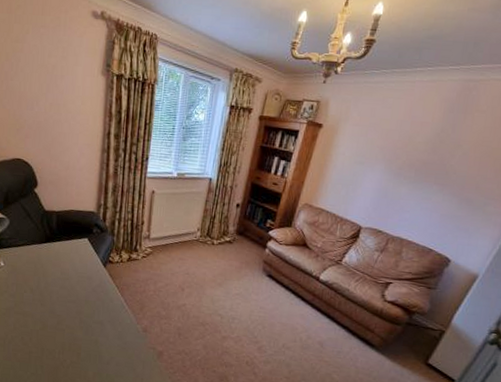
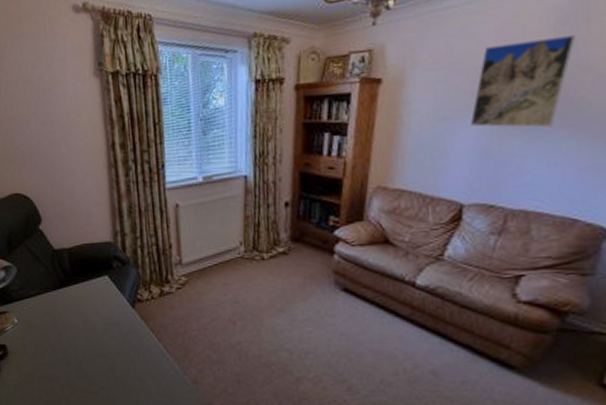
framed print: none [376,117,455,183] -> present [470,35,575,128]

